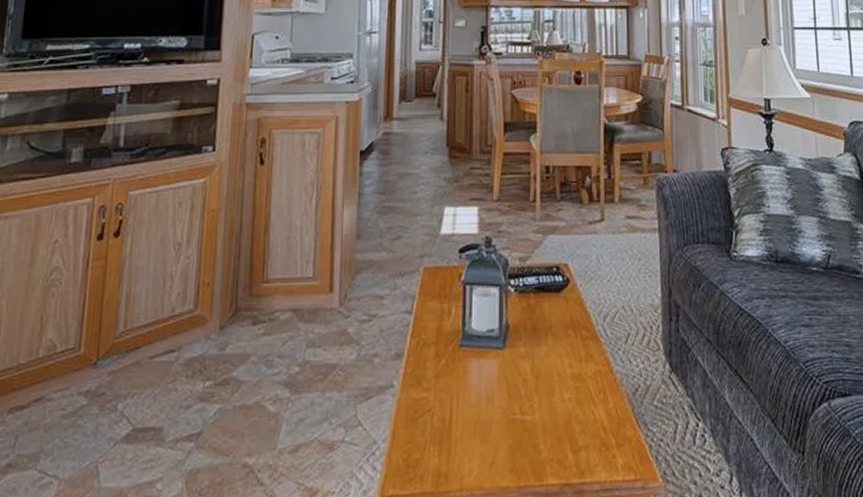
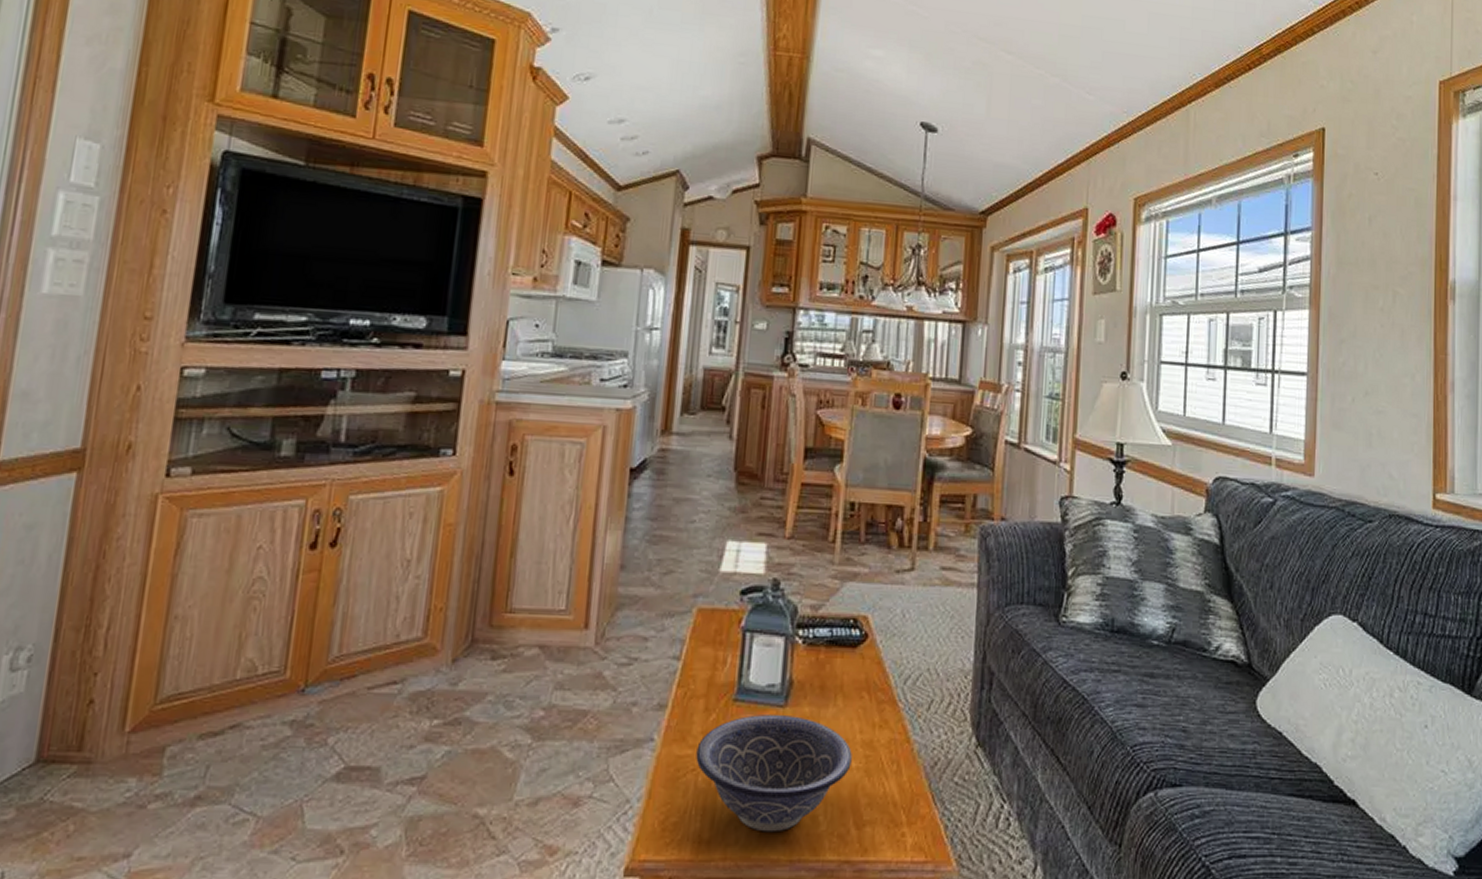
decorative bowl: none [431,355,564,463] -> present [696,714,852,833]

